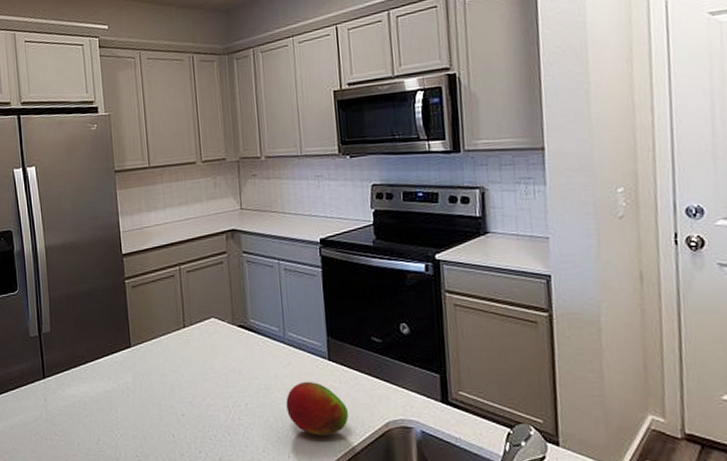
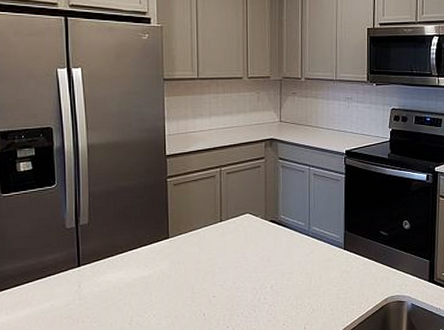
fruit: present [286,381,348,436] -> none [306,266,356,310]

